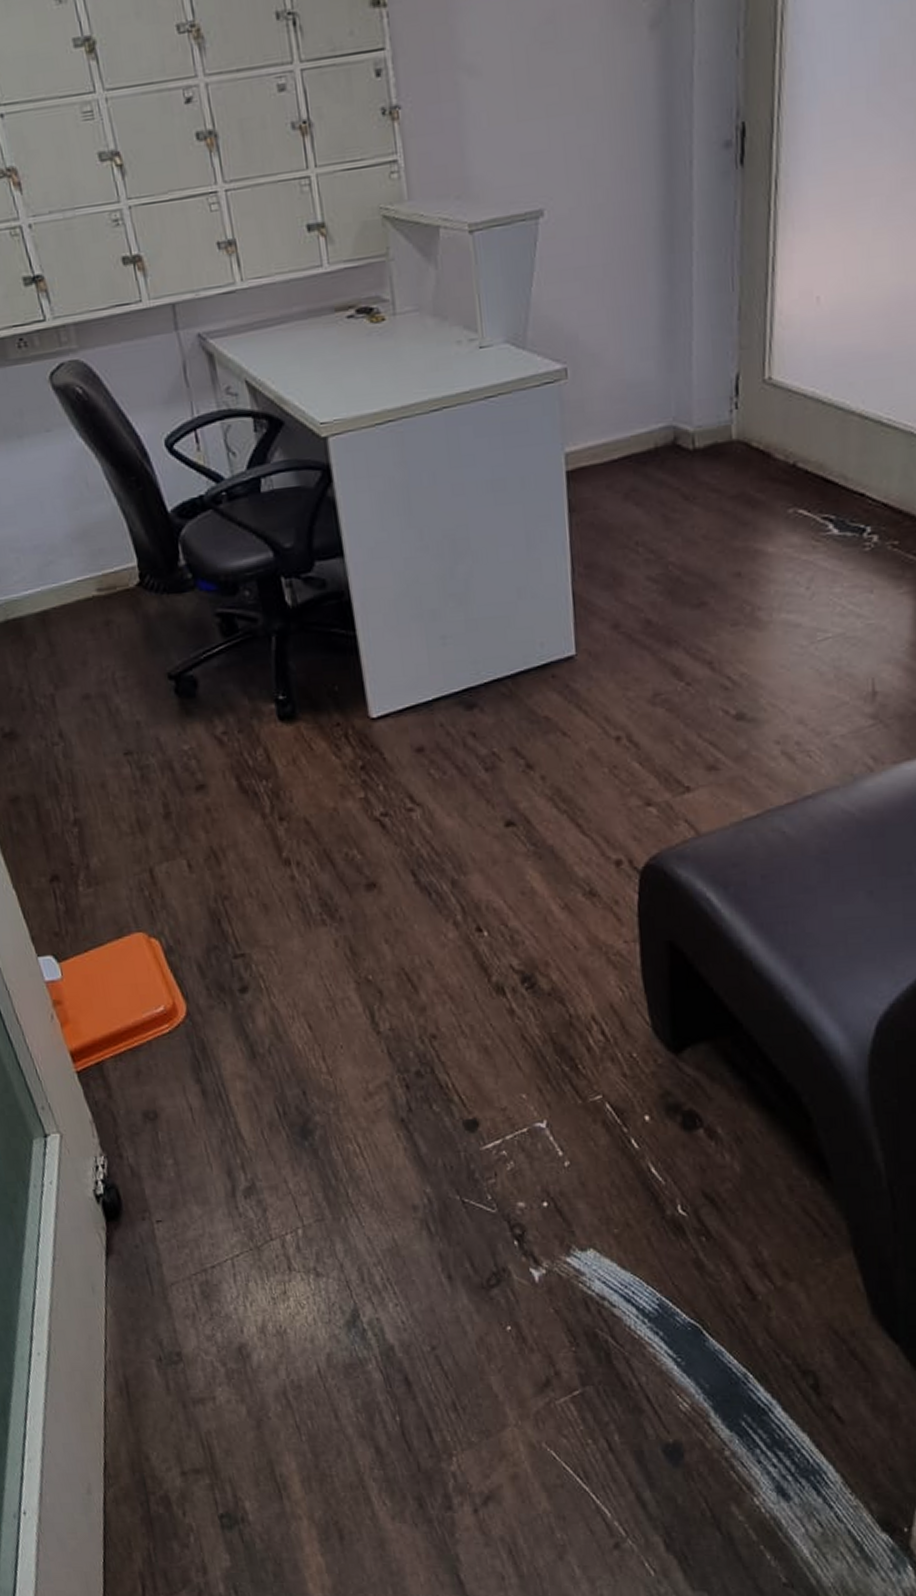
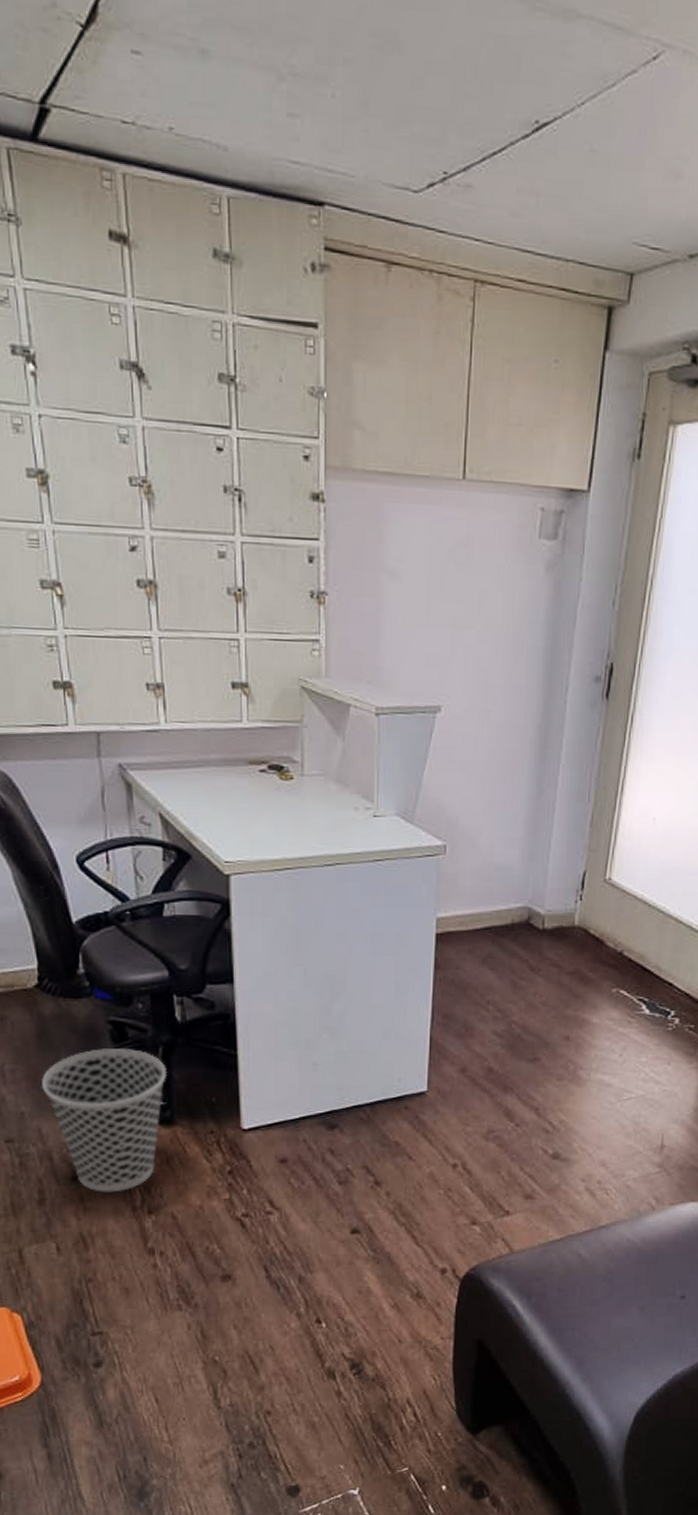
wastebasket: none [154,641,284,801] -> present [42,1048,168,1193]

